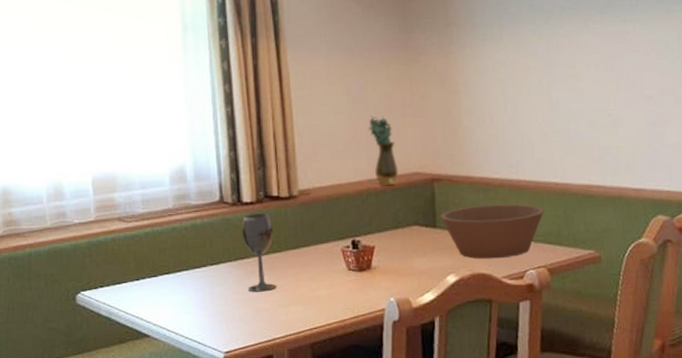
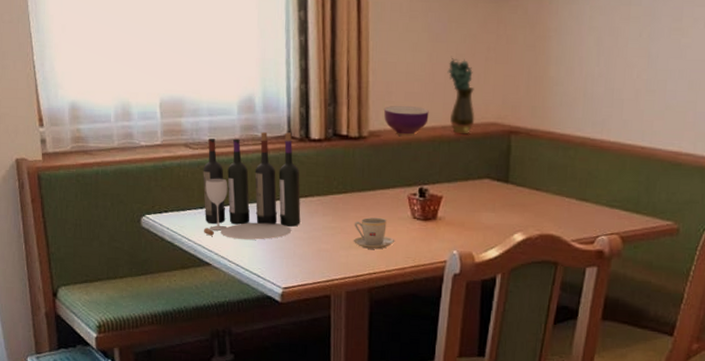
wine bottle: none [138,198,238,307] -> present [203,131,301,240]
wine glass: present [242,213,277,292] -> none [307,151,340,232]
teacup: none [291,273,333,305] -> present [353,218,395,249]
bowl: none [311,163,355,192] -> present [383,106,429,136]
bowl: present [440,204,545,258] -> none [514,163,626,221]

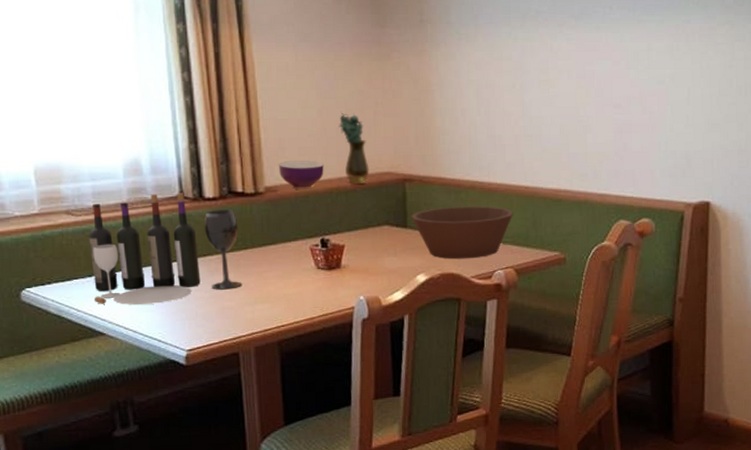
wine glass: none [307,151,340,232] -> present [204,210,243,290]
teacup: present [353,218,395,249] -> none [257,271,301,302]
bowl: none [514,163,626,221] -> present [411,206,514,259]

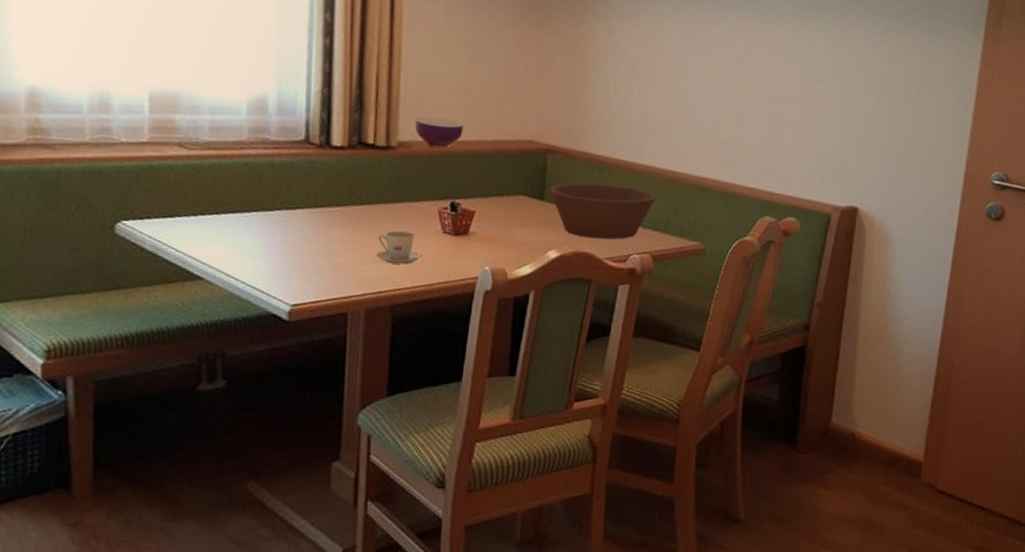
wine bottle: present [89,193,201,305] -> none [196,135,318,252]
wine glass: present [204,210,243,290] -> none [326,159,364,245]
teacup: none [257,271,301,302] -> present [375,231,423,264]
vase: present [338,113,370,185] -> none [484,74,511,150]

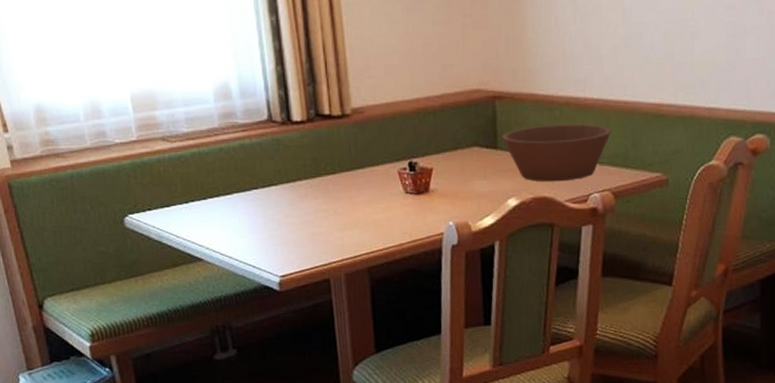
teacup: present [375,231,423,264] -> none [346,196,390,228]
bowl: present [414,117,464,149] -> none [364,79,411,110]

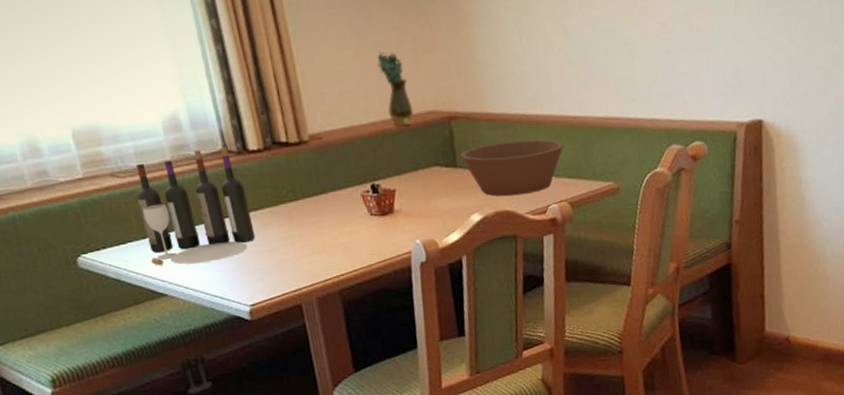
wine bottle: none [184,116,291,231] -> present [135,147,256,266]
vase: none [425,27,458,104] -> present [377,51,414,127]

